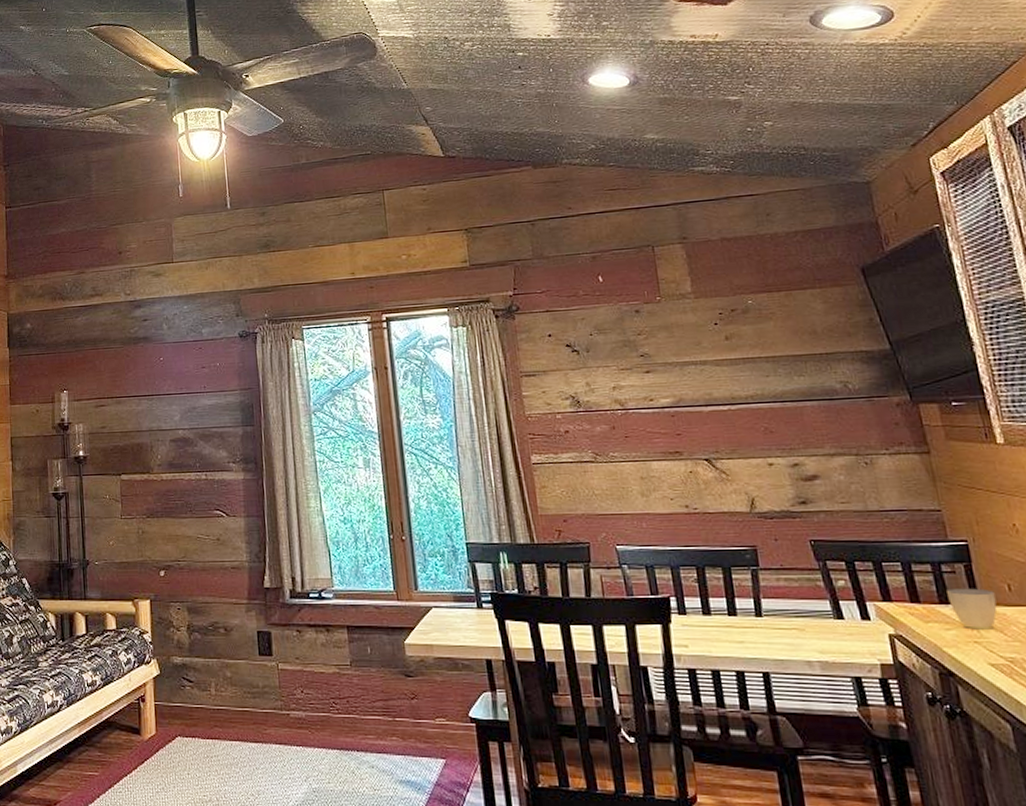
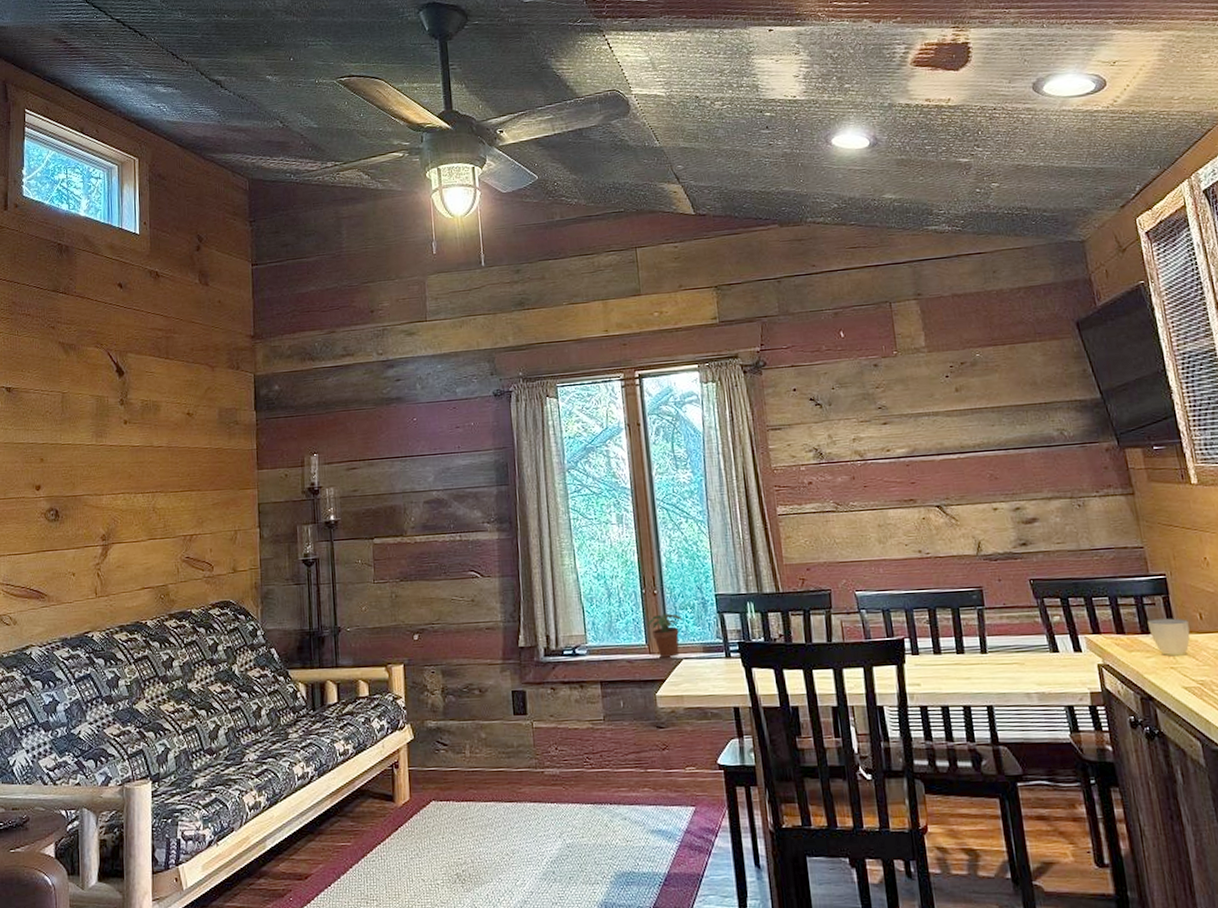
potted plant: none [394,561,433,605] -> present [646,613,683,658]

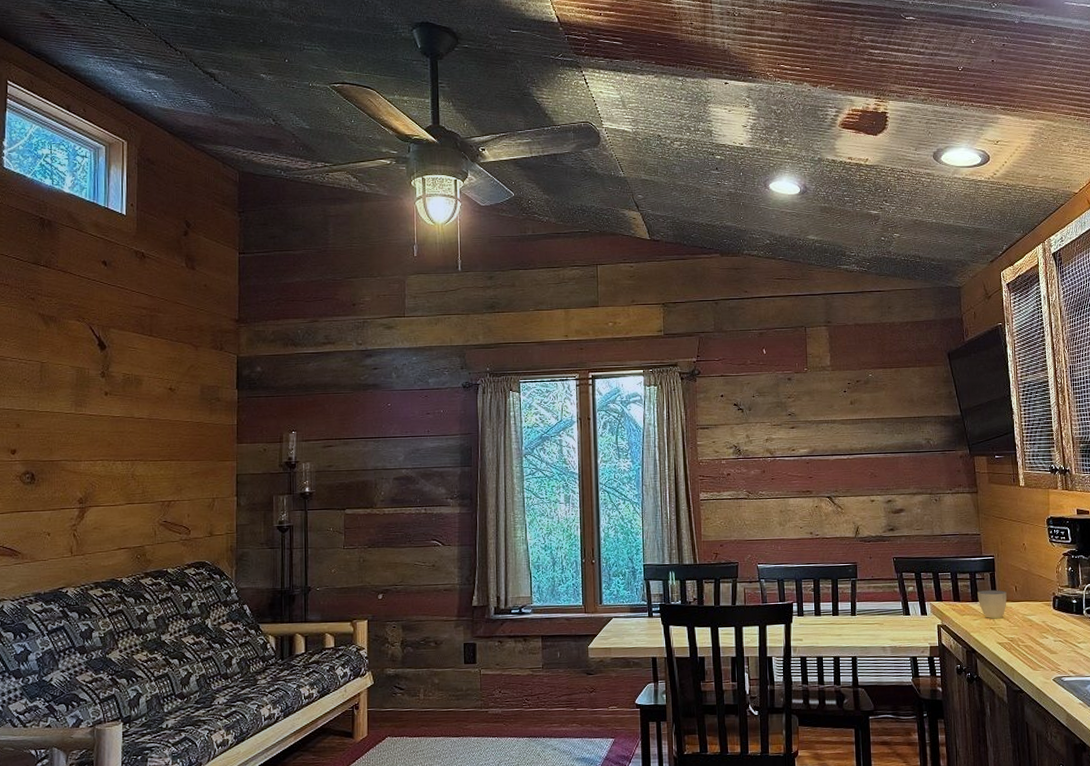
potted plant: present [646,613,683,658] -> none [584,580,615,616]

